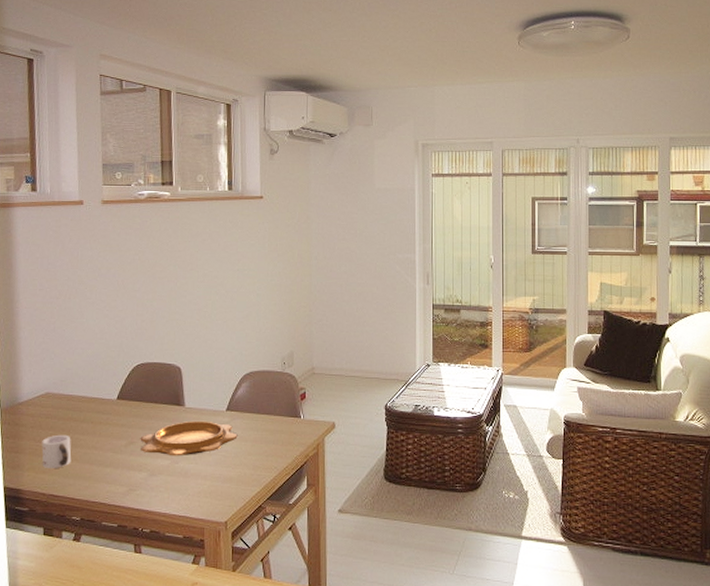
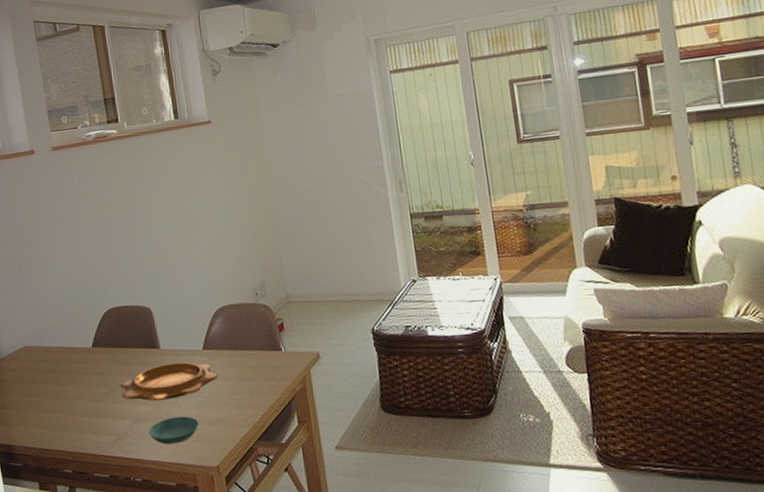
mug: present [41,434,72,468] -> none [26,387,57,422]
saucer: none [162,472,214,499] -> present [148,416,200,445]

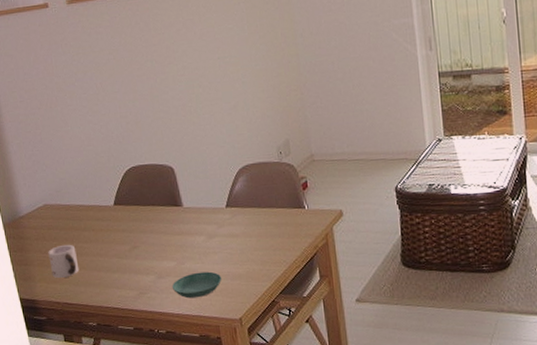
mug: none [26,387,57,422] -> present [48,244,79,278]
decorative bowl: present [120,362,218,402] -> none [142,219,241,258]

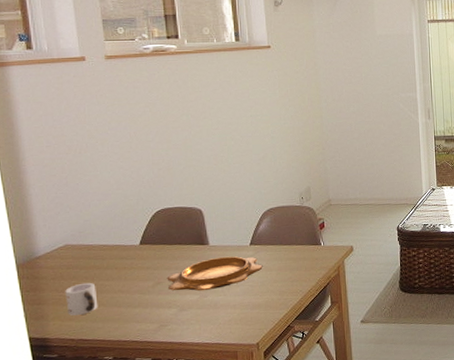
decorative bowl: none [142,219,241,258] -> present [167,256,263,291]
saucer: present [171,271,222,299] -> none [193,302,243,328]

